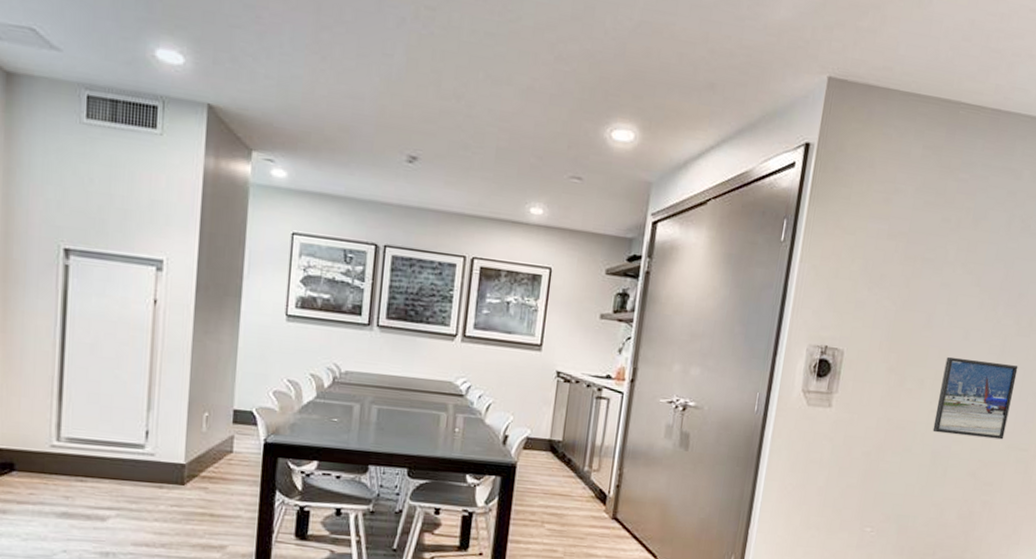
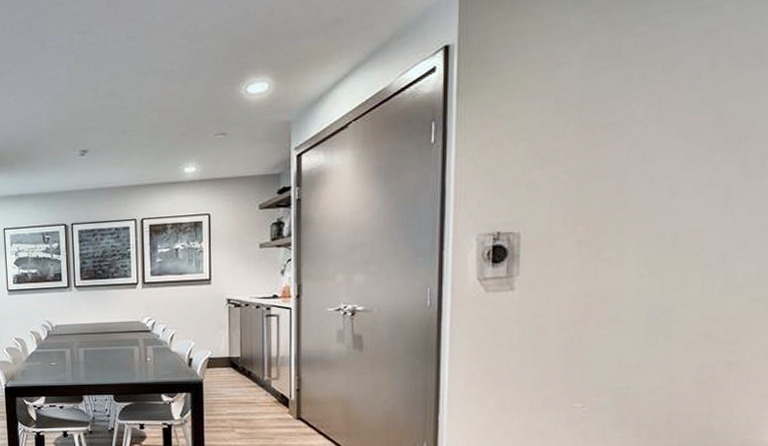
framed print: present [932,356,1019,440] -> none [645,212,753,298]

